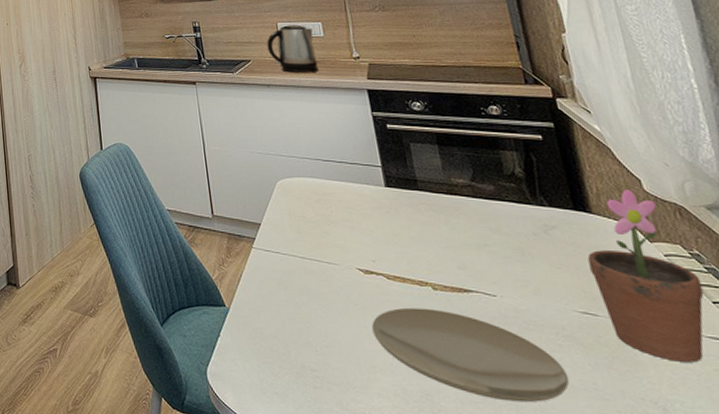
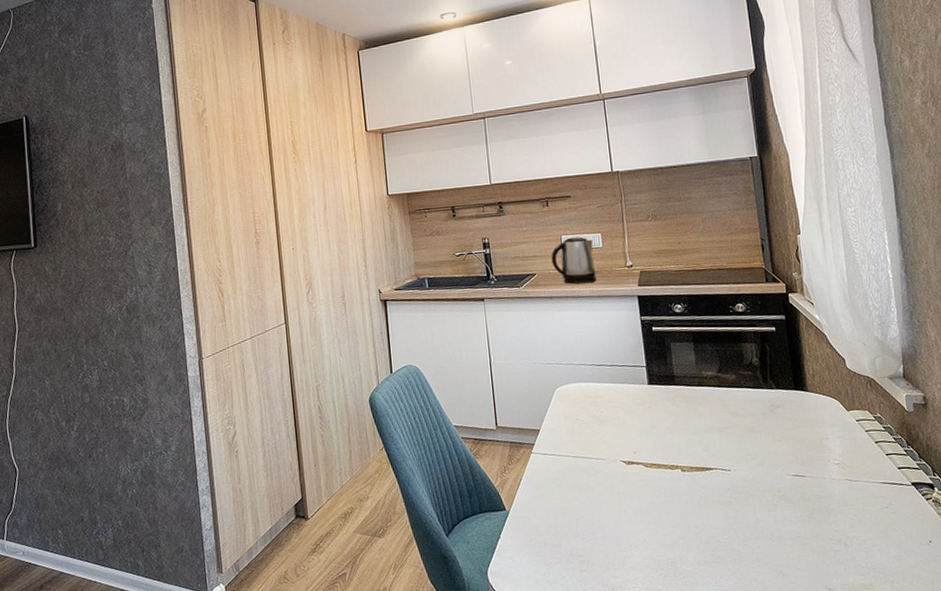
plate: present [372,307,570,403] -> none [631,488,780,558]
flowerpot: present [587,190,704,363] -> none [801,368,881,506]

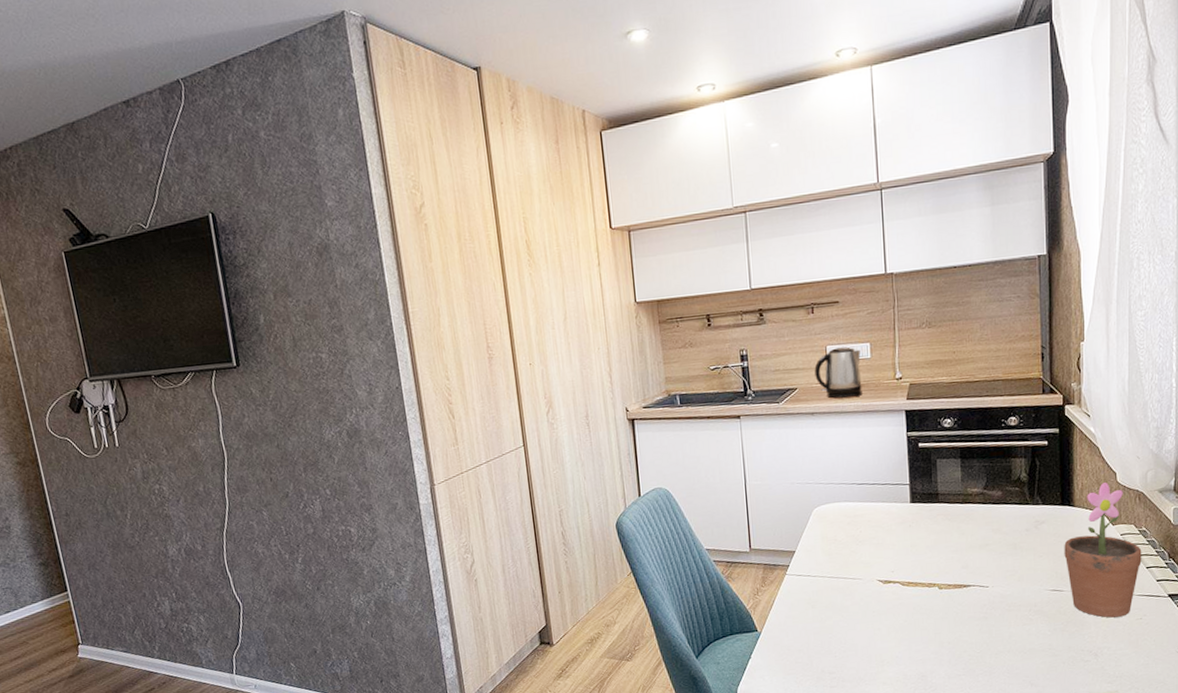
flowerpot: none [801,368,881,506] -> present [1064,482,1142,618]

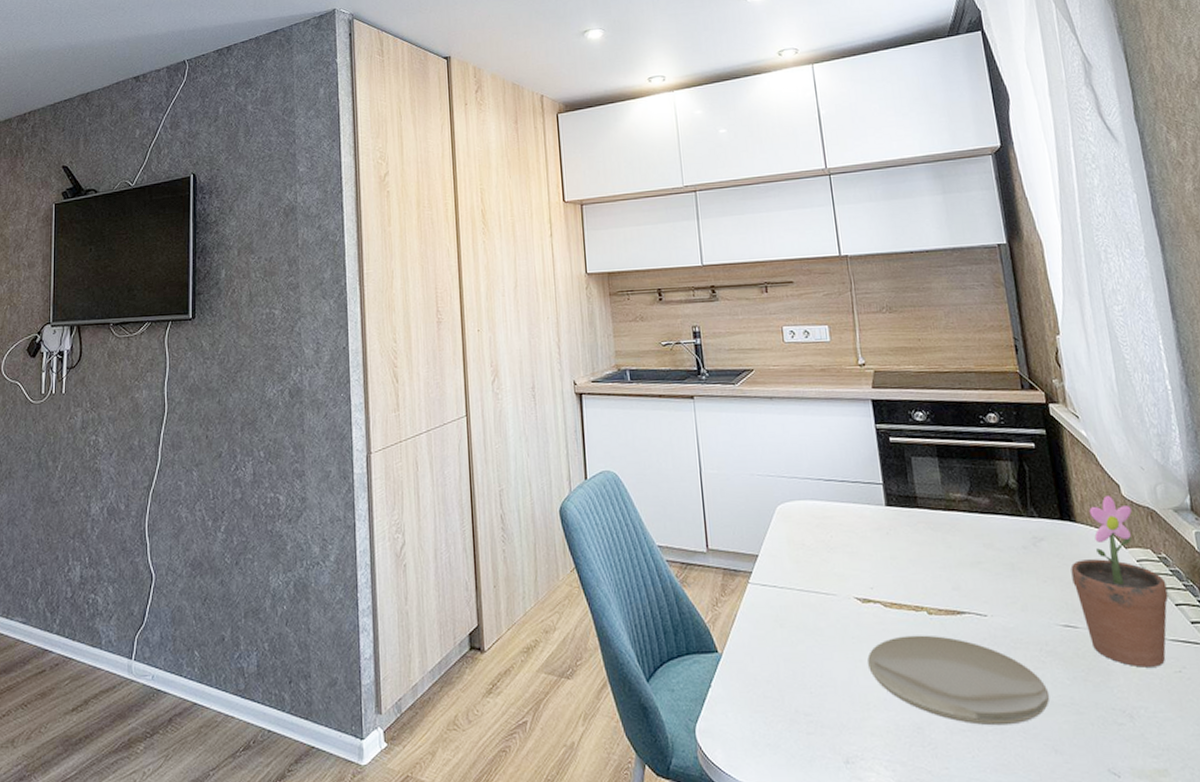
kettle: present [814,347,862,399] -> none [771,328,824,384]
plate: none [885,605,1033,670] -> present [867,635,1050,726]

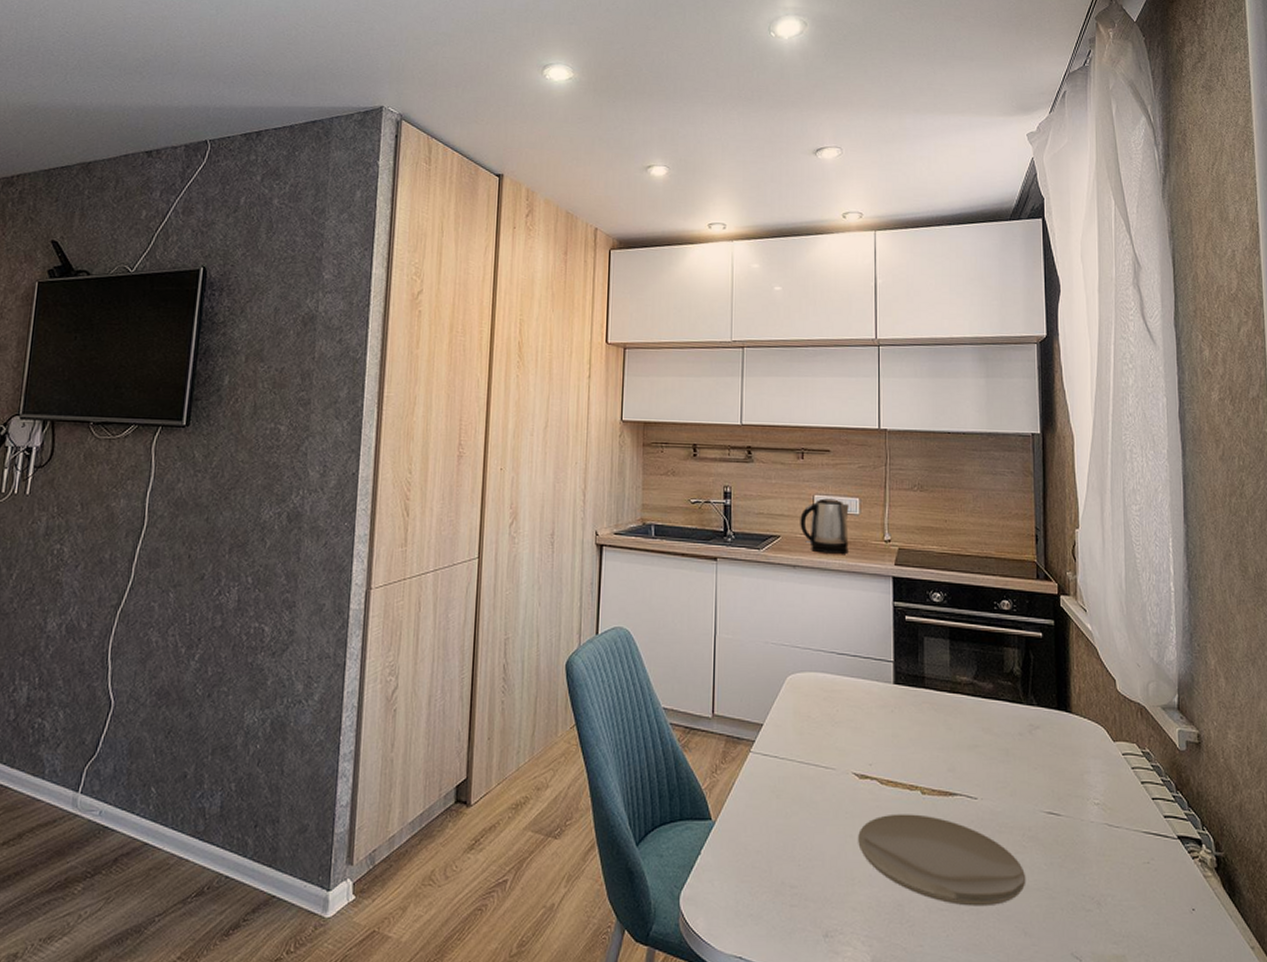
kettle: none [771,328,824,384] -> present [800,498,849,555]
flowerpot: present [1070,496,1169,668] -> none [1061,690,1147,857]

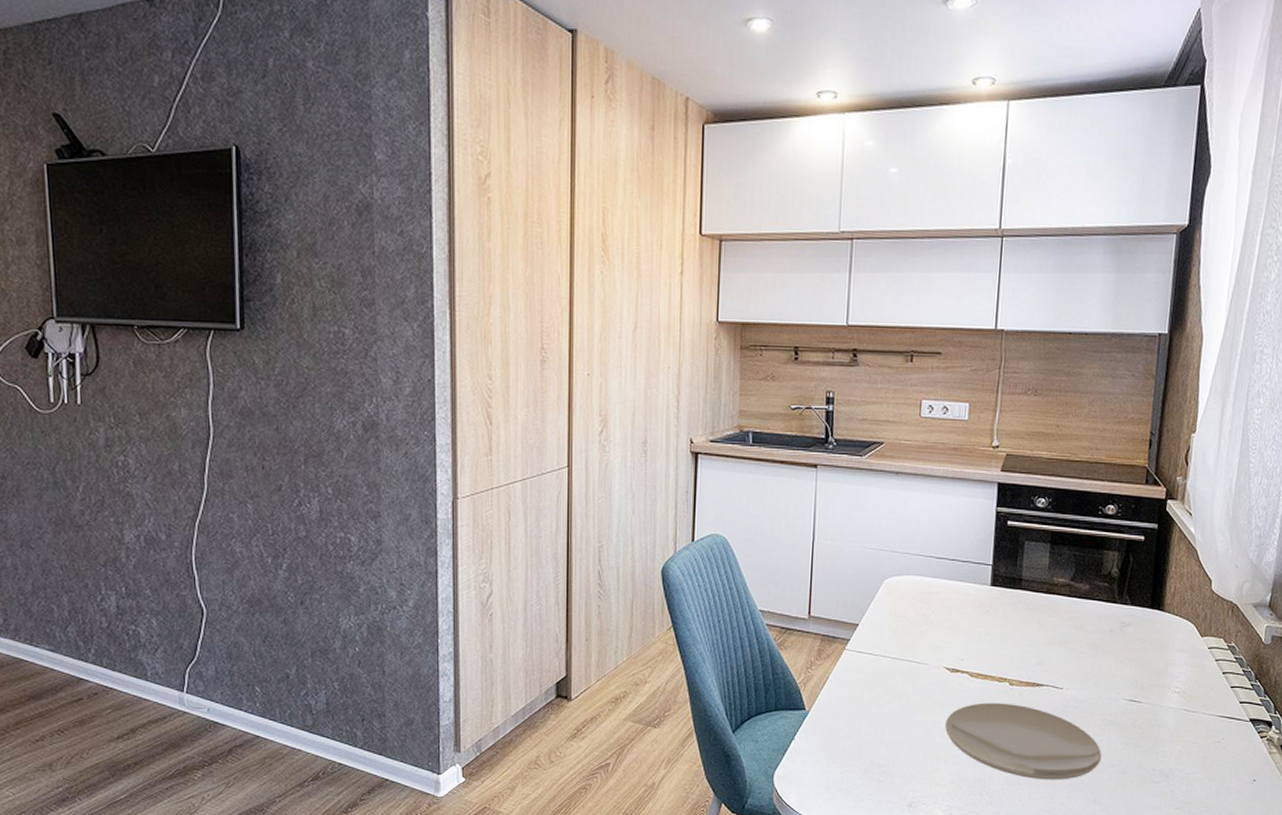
kettle: present [800,498,849,555] -> none [905,403,958,462]

